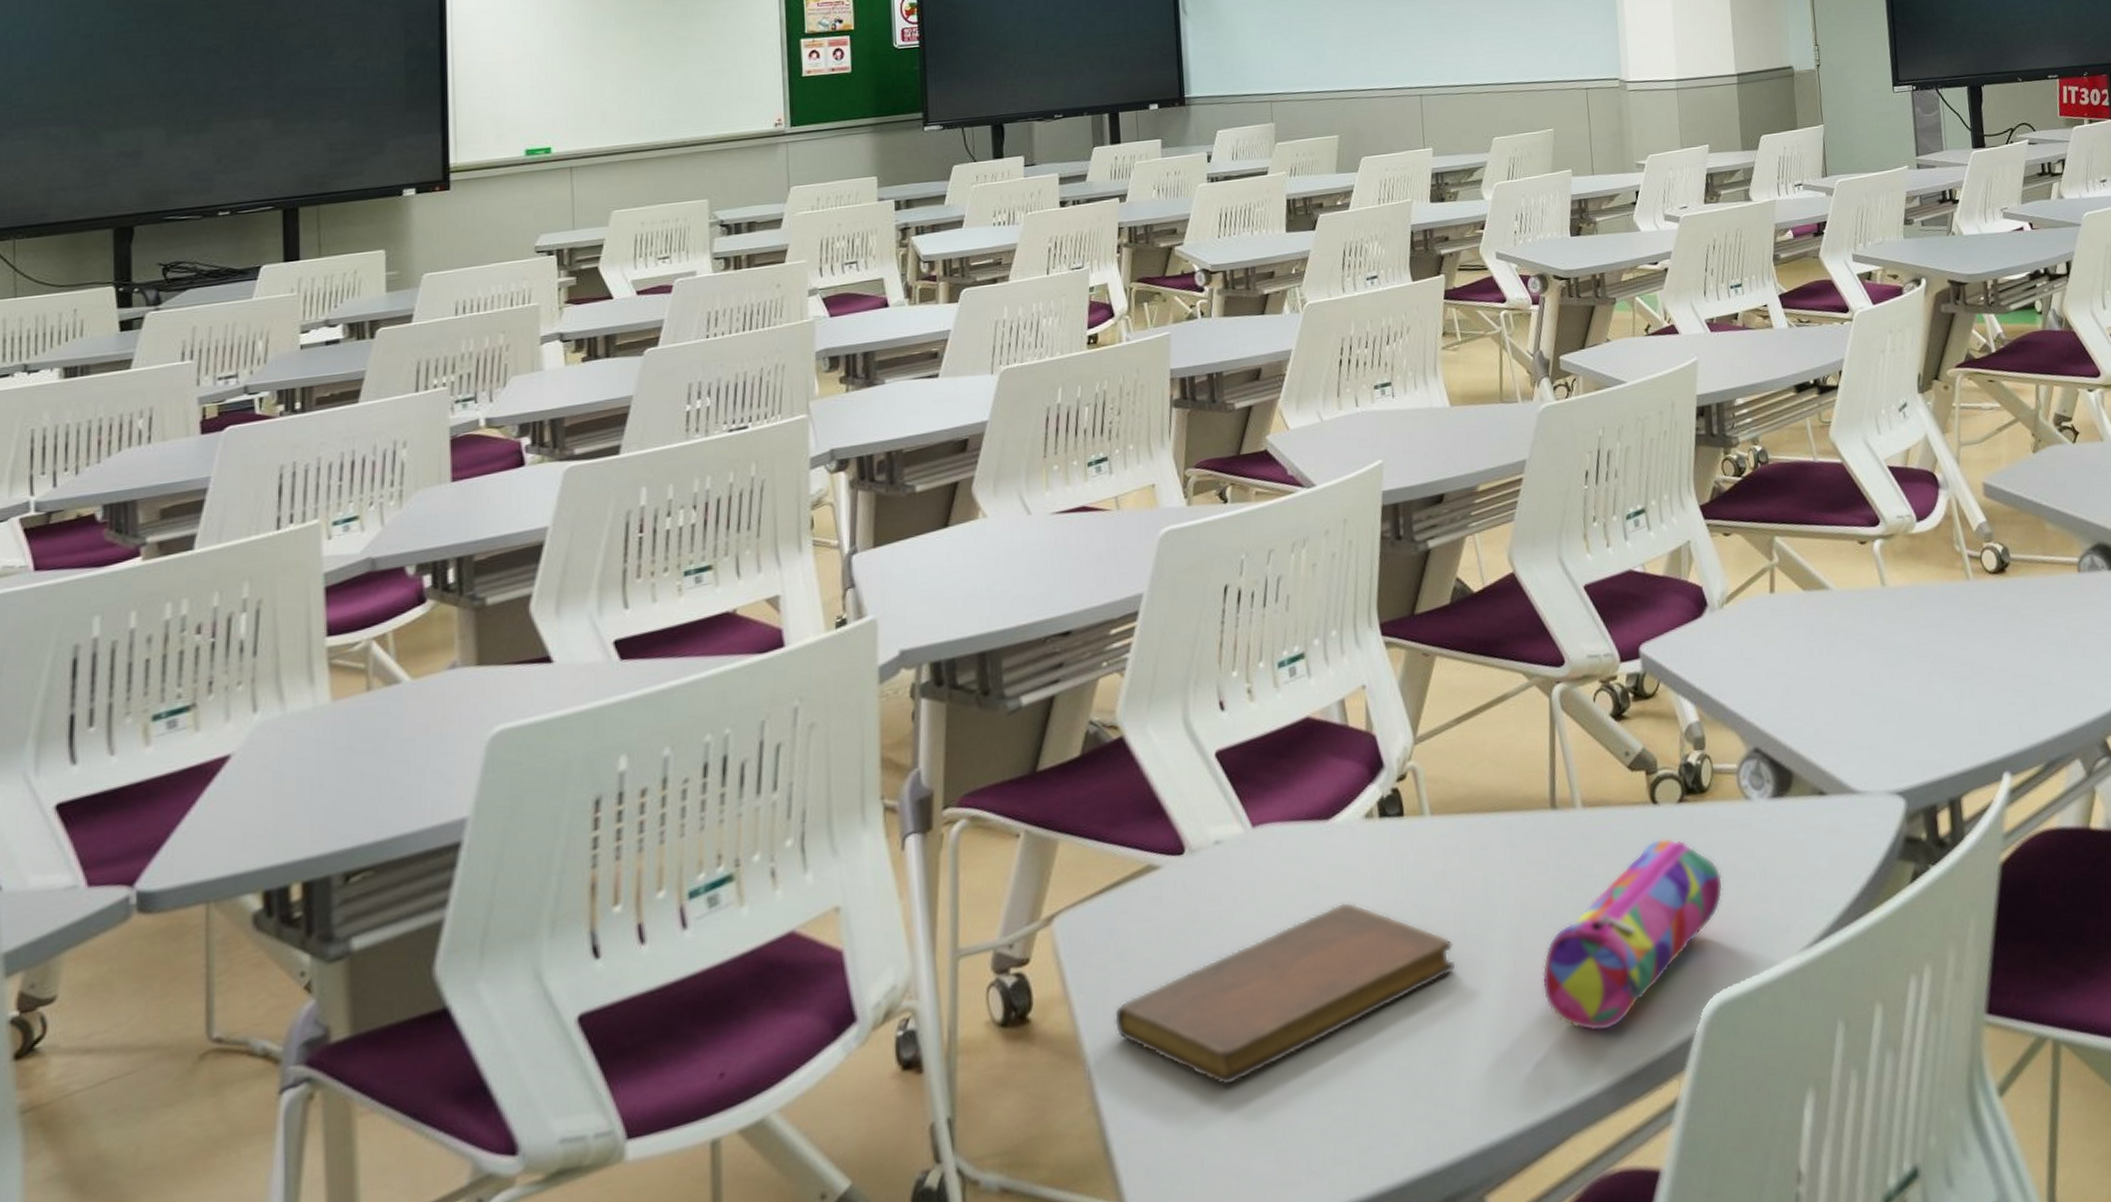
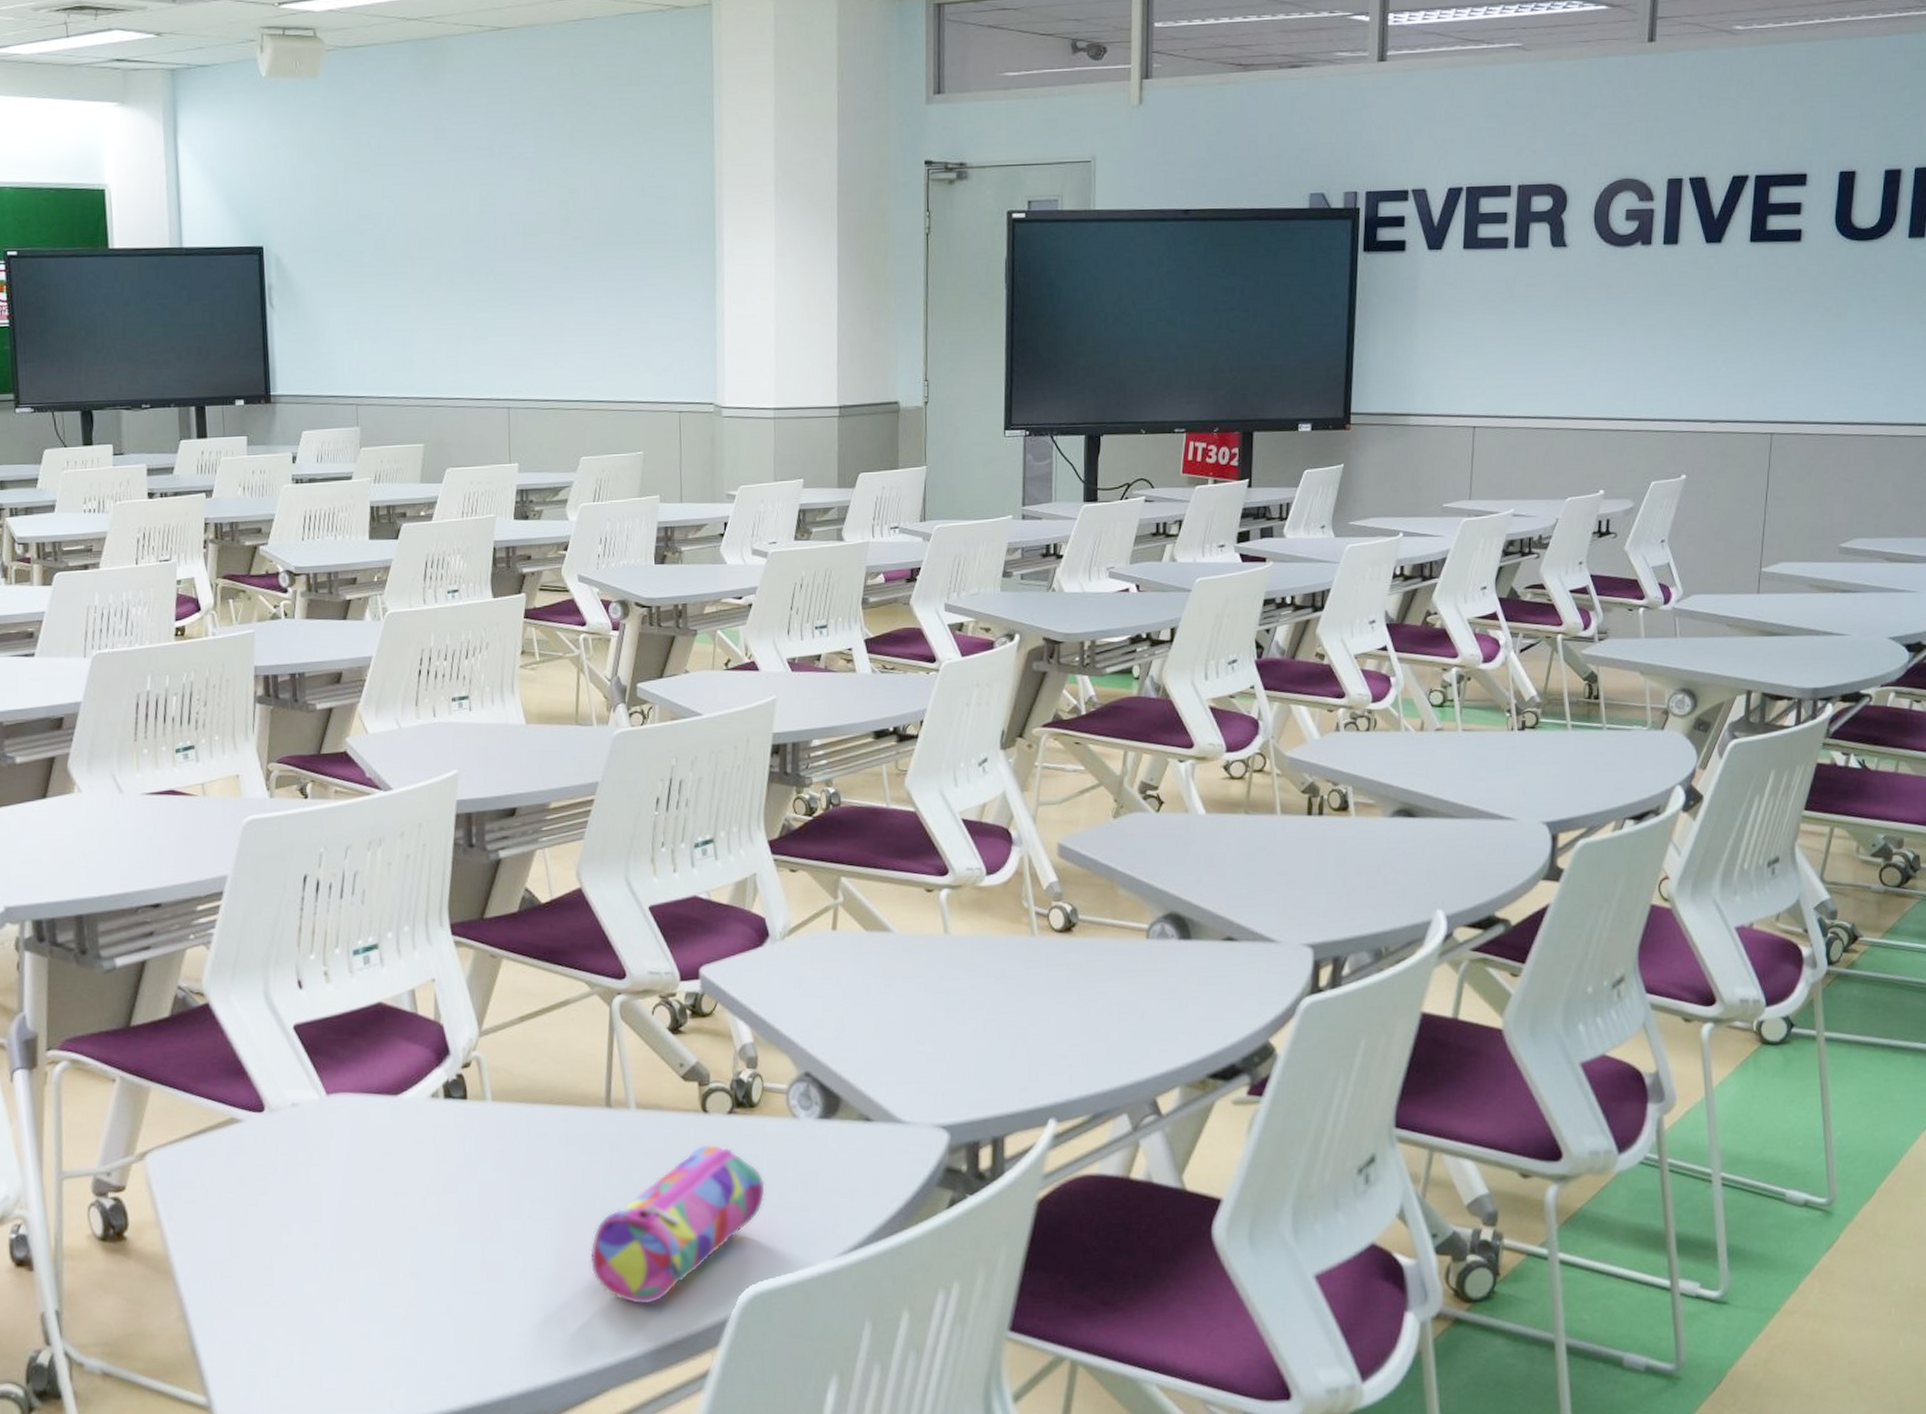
notebook: present [1113,901,1455,1086] -> none [200,1168,510,1312]

